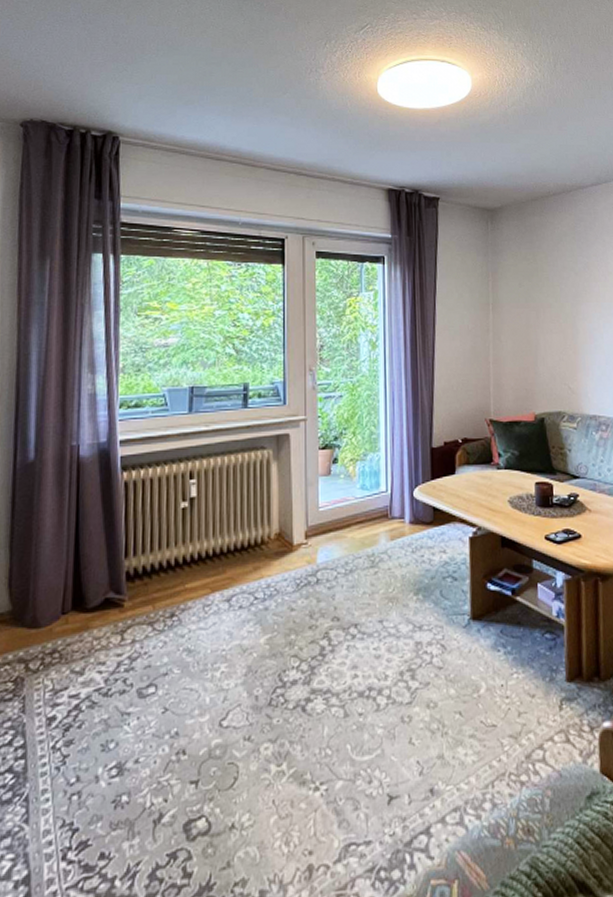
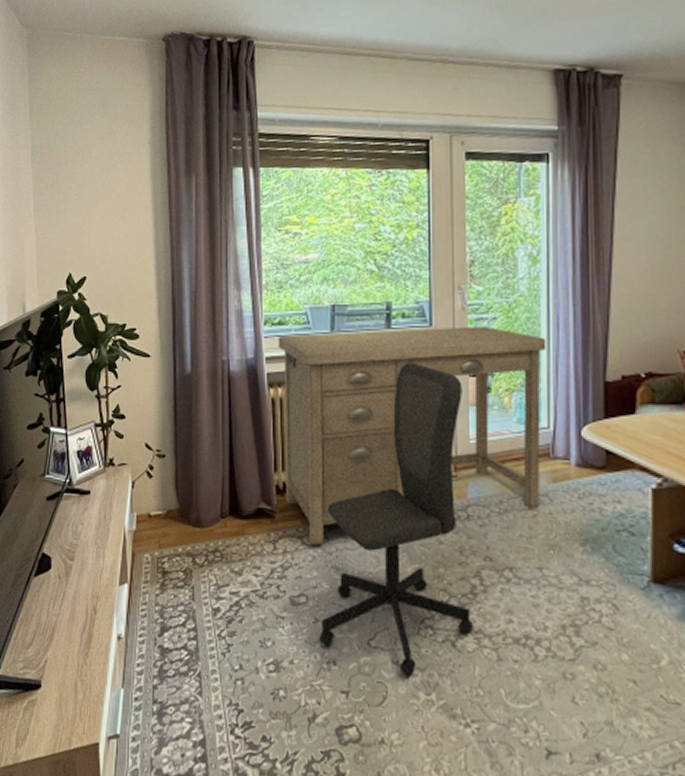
desk: none [133,403,384,631] -> present [277,326,547,546]
office chair: none [168,439,322,751] -> present [319,362,473,677]

